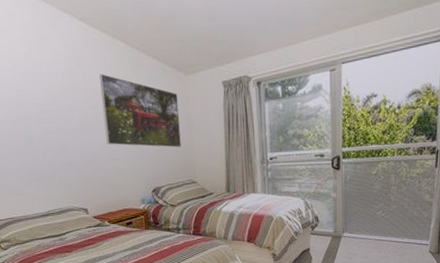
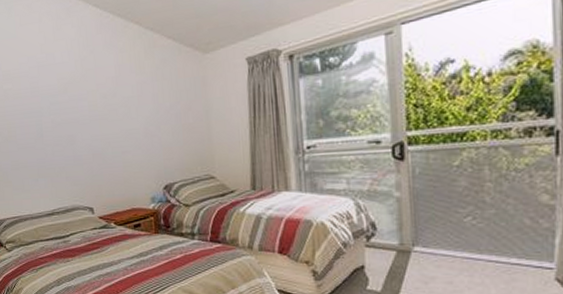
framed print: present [99,74,181,148] -> none [111,59,198,137]

